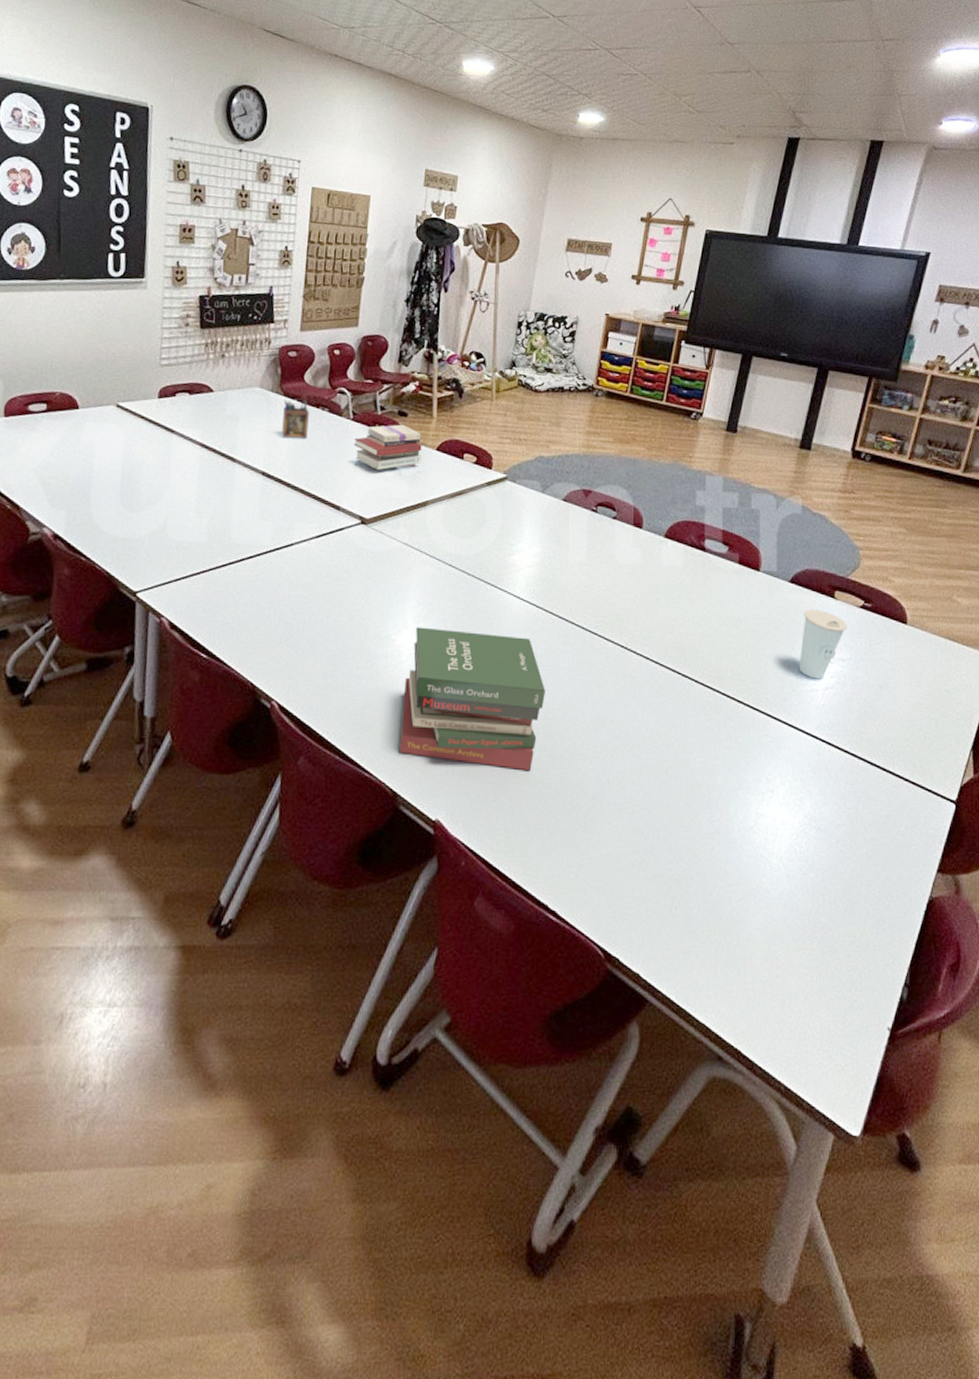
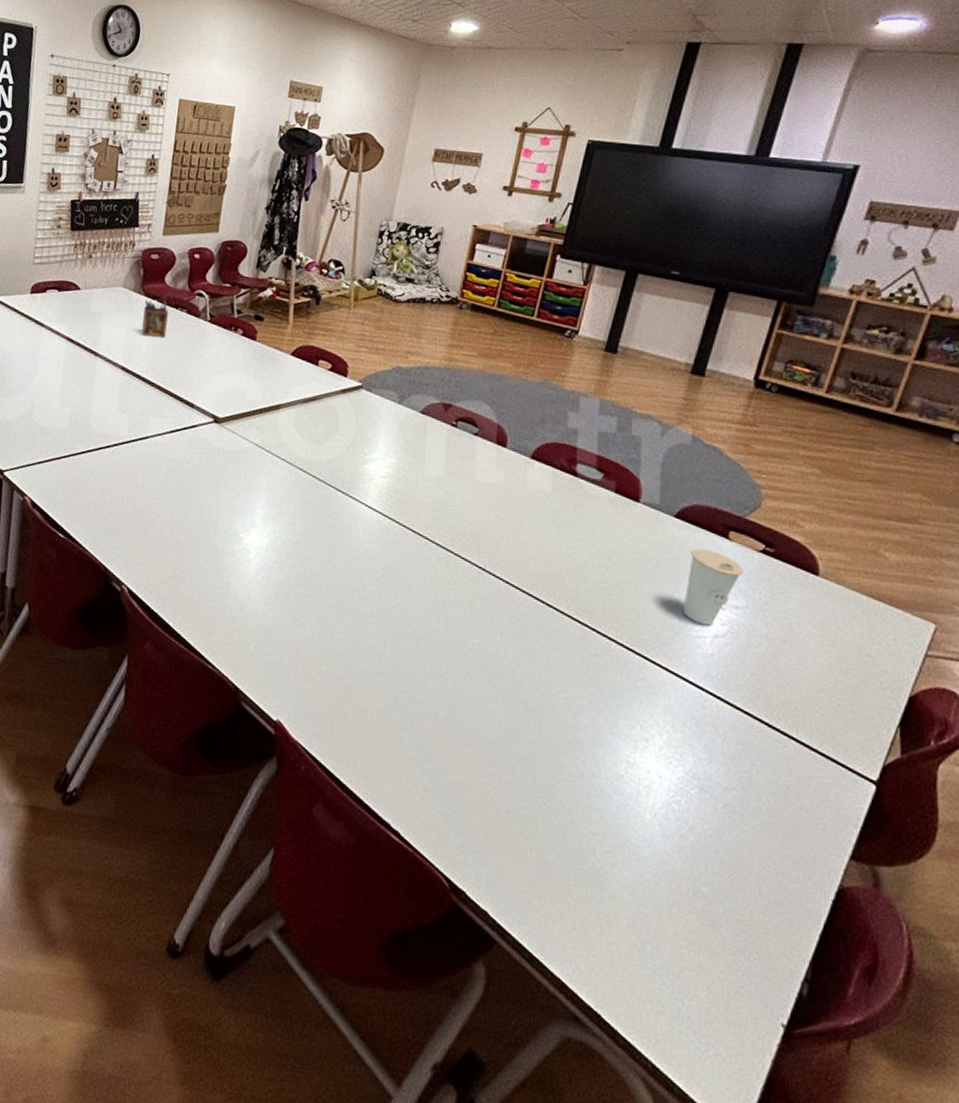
books: present [354,424,422,470] -> none [210,328,277,372]
books: present [399,627,546,771] -> none [242,527,395,685]

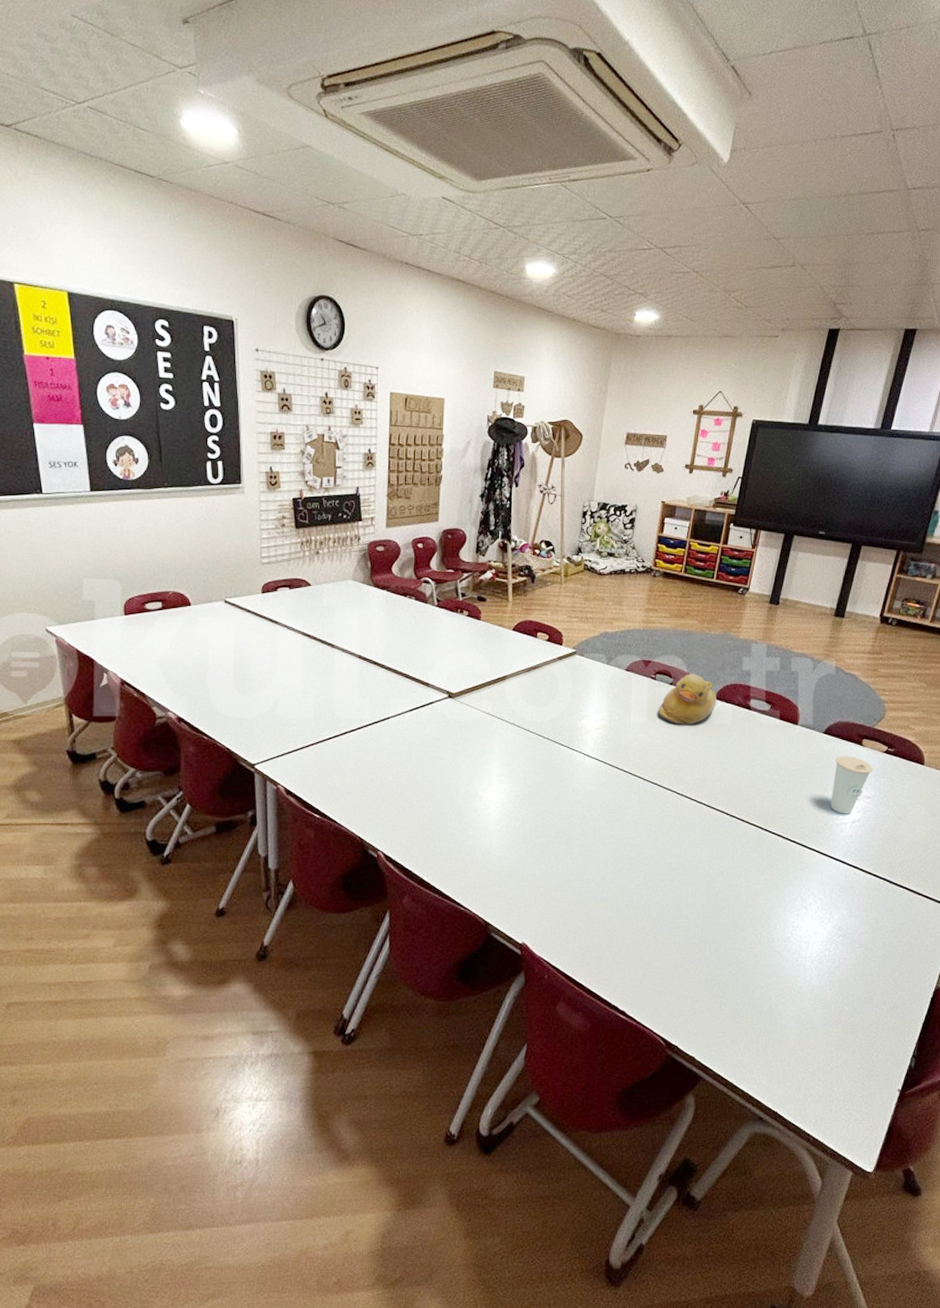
desk organizer: present [141,299,168,338] -> none [374,588,398,625]
rubber duck: none [459,424,533,486] -> present [659,673,717,725]

